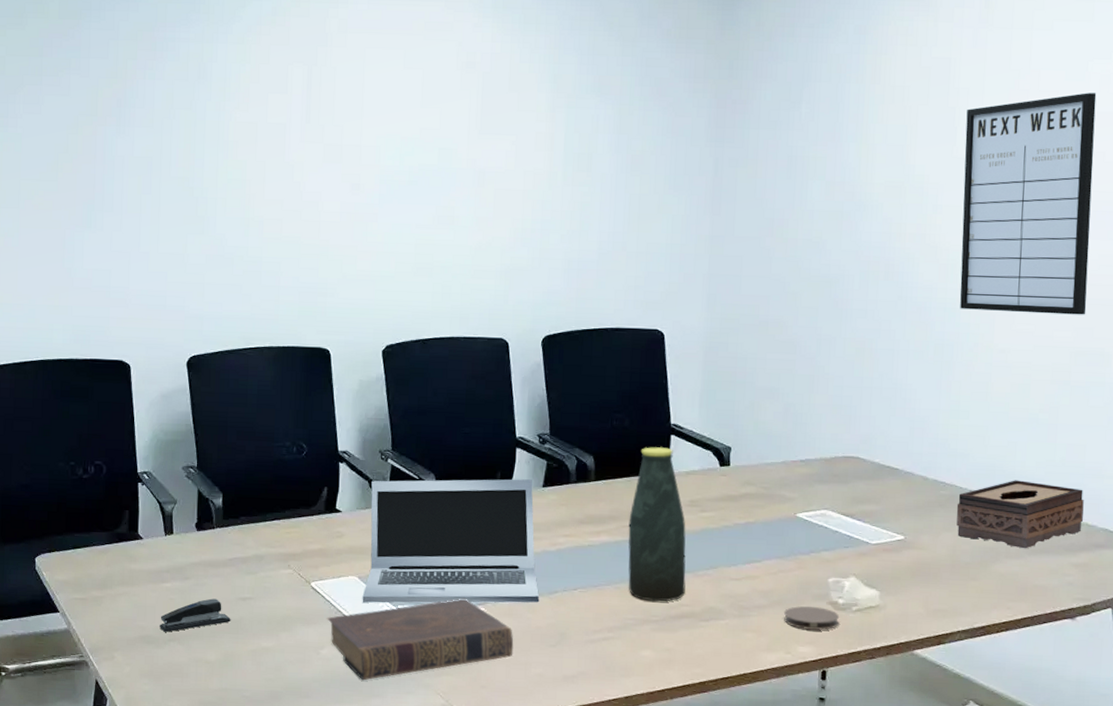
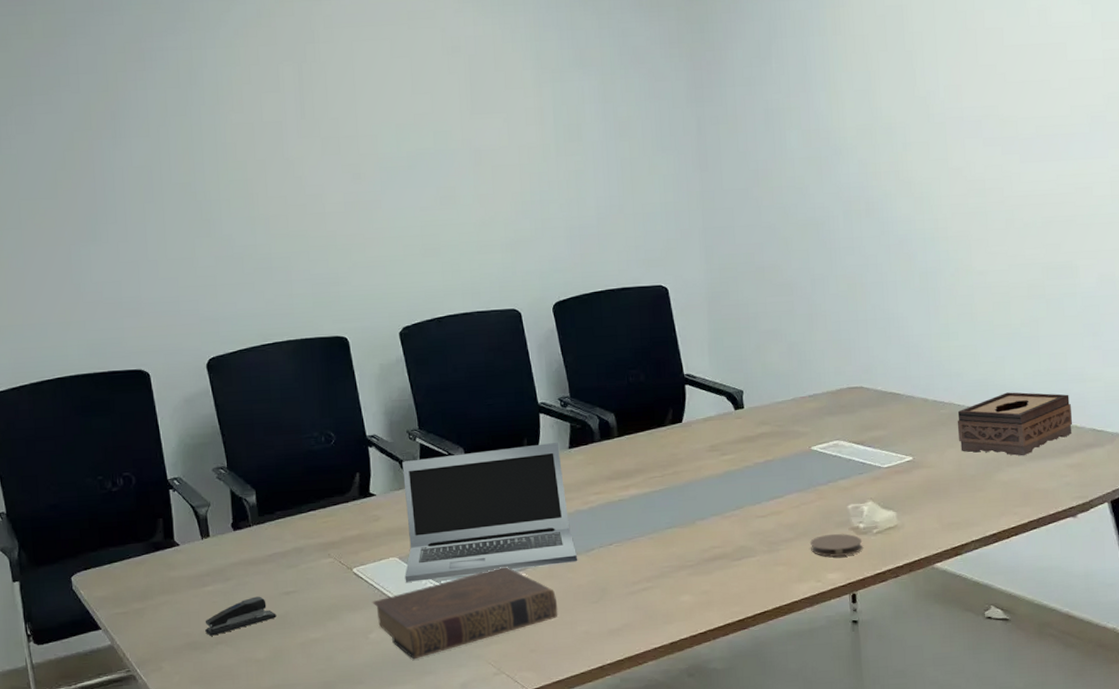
bottle: present [627,447,686,602] -> none [654,397,716,547]
writing board: present [959,93,1097,315] -> none [922,26,1052,238]

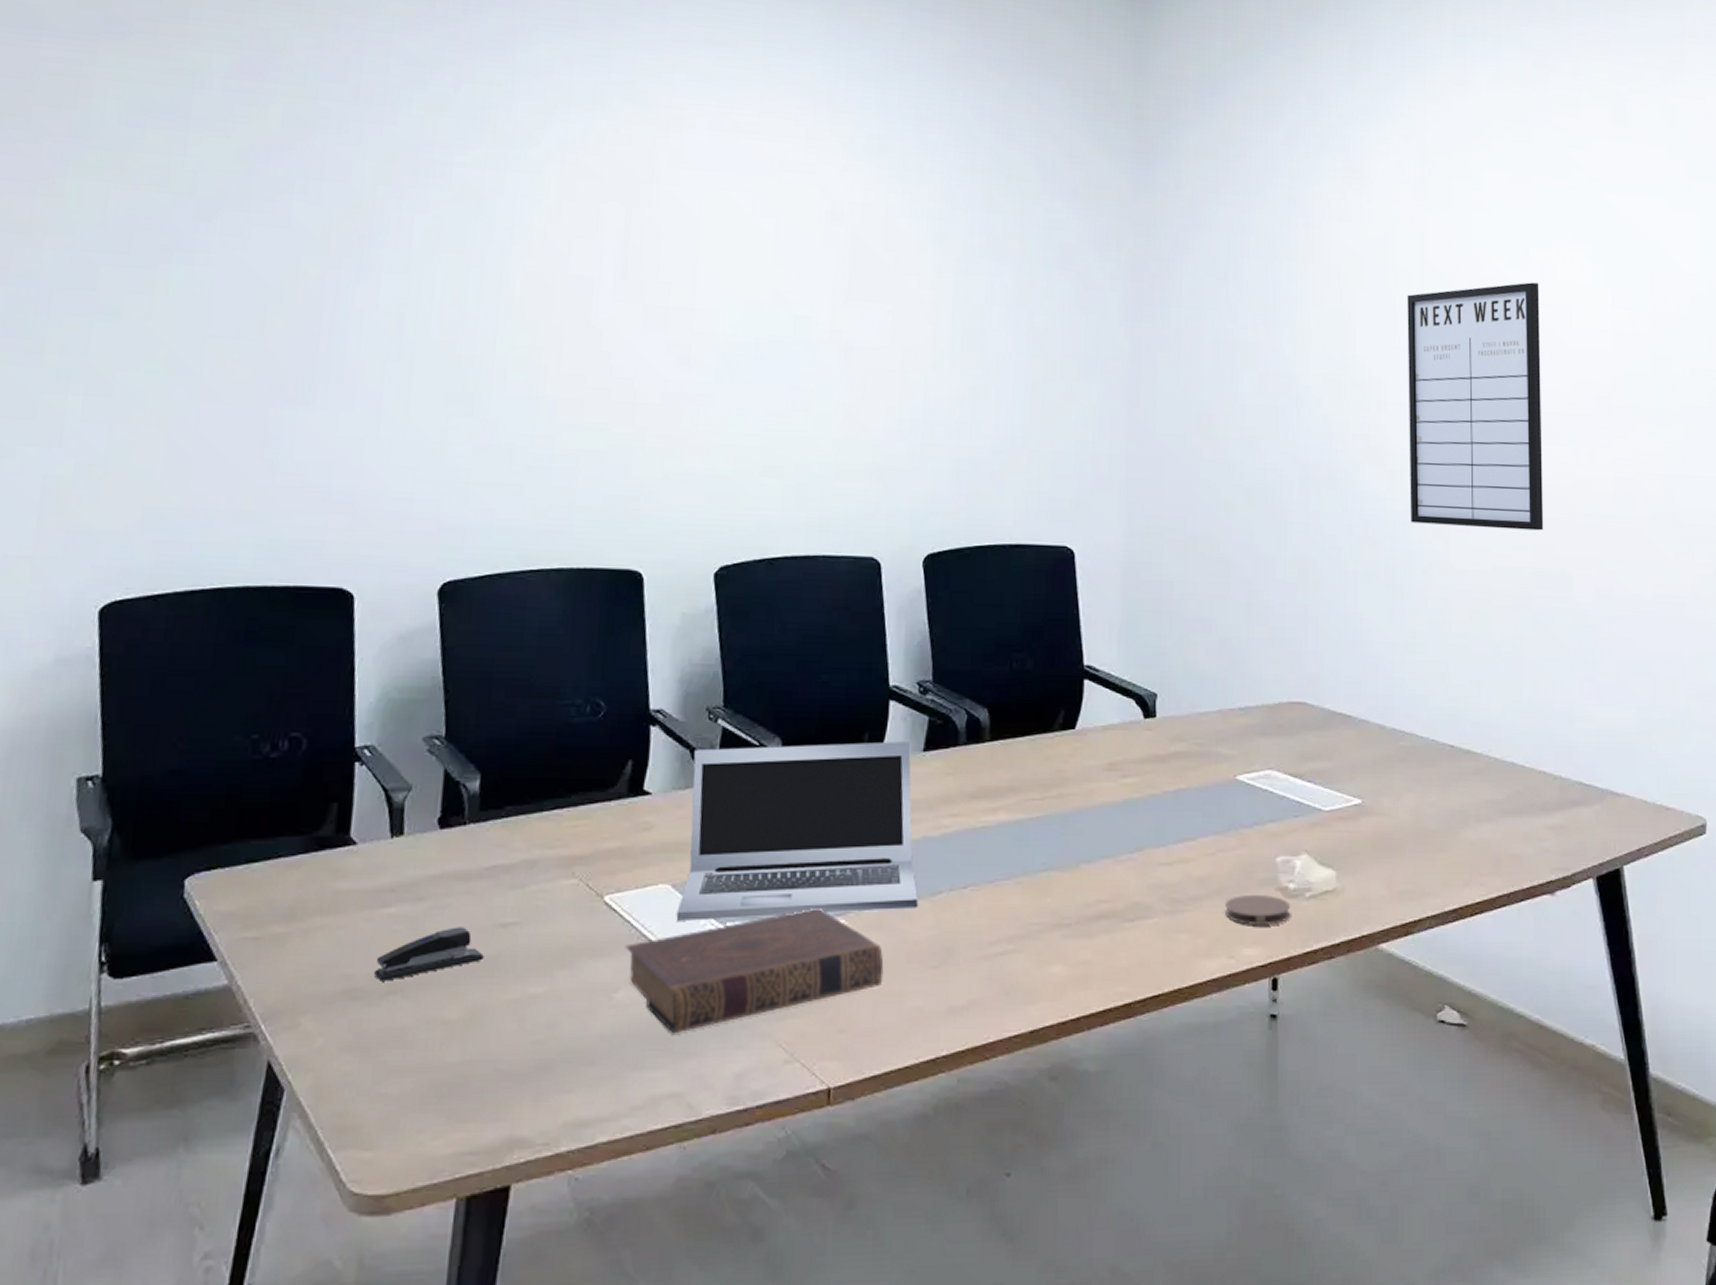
writing board: none [922,26,1052,238] -> present [1407,282,1544,531]
tissue box: present [957,392,1072,456] -> none [1418,726,1555,810]

